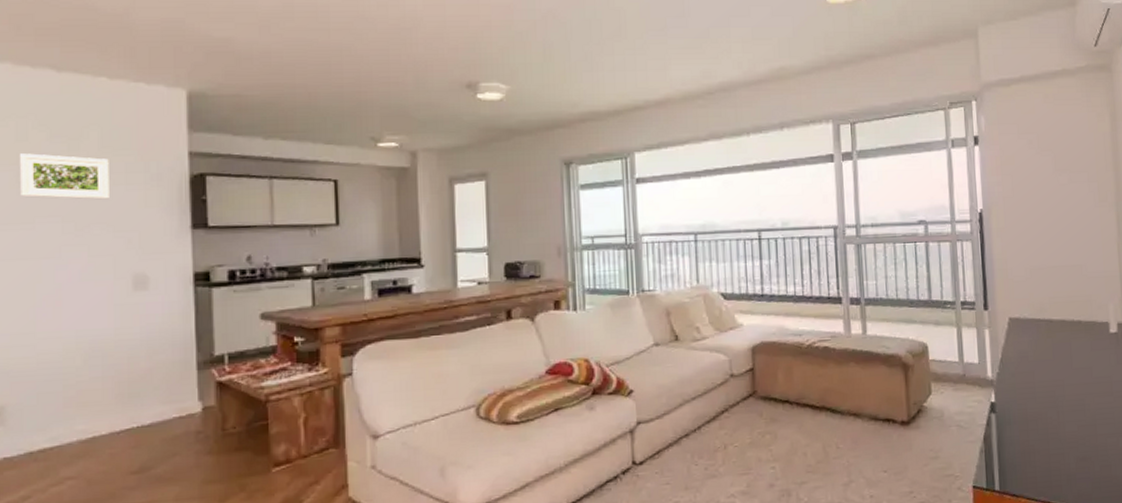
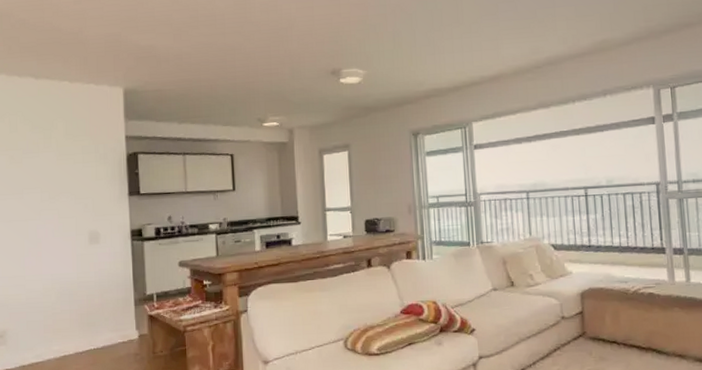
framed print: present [19,153,109,200] -> none [12,141,72,175]

